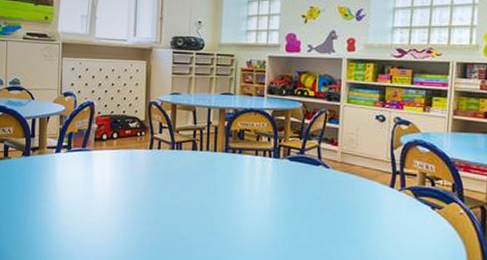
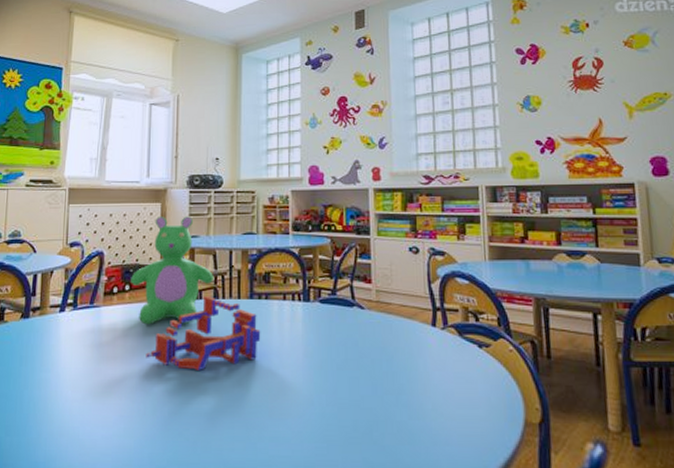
teddy bear: none [118,73,193,170] -> present [131,216,213,325]
toy blocks: none [131,147,234,211] -> present [146,295,261,370]

